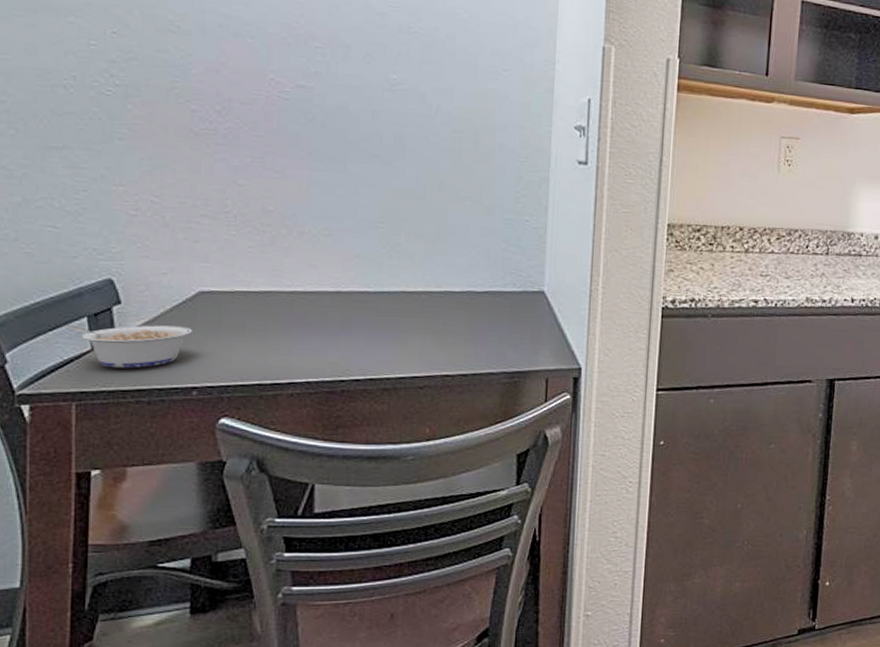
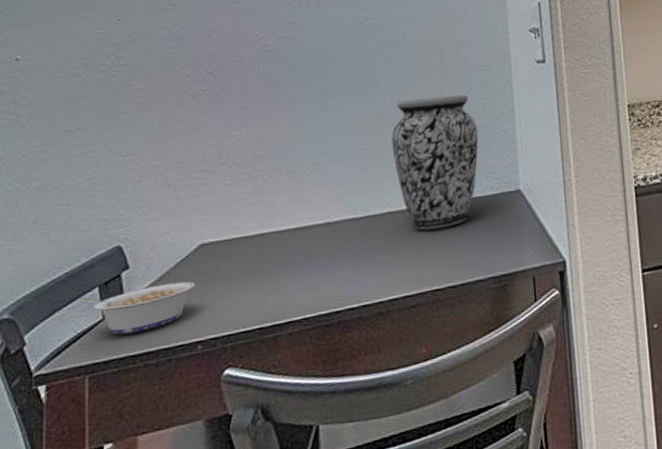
vase: none [413,178,507,317] -> present [391,94,479,231]

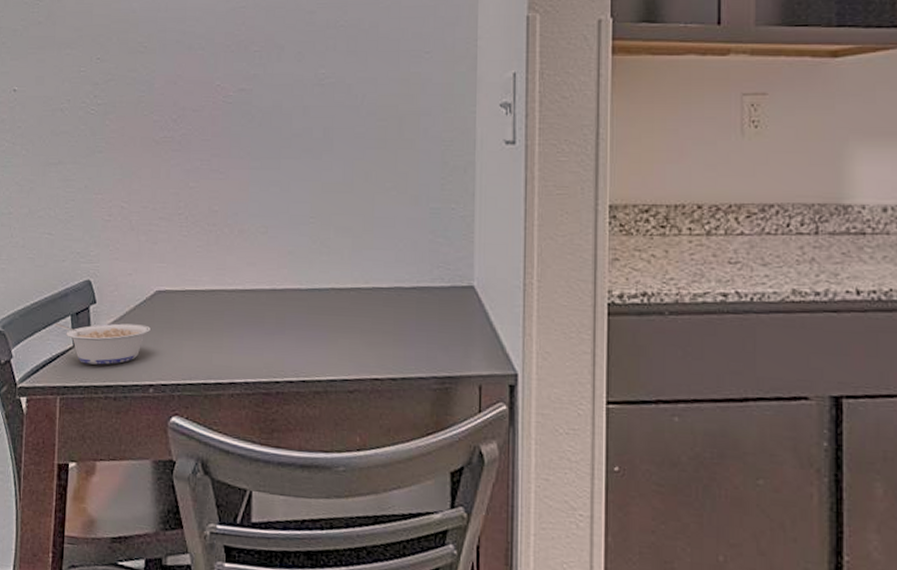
vase: present [391,94,479,231] -> none [341,170,433,315]

